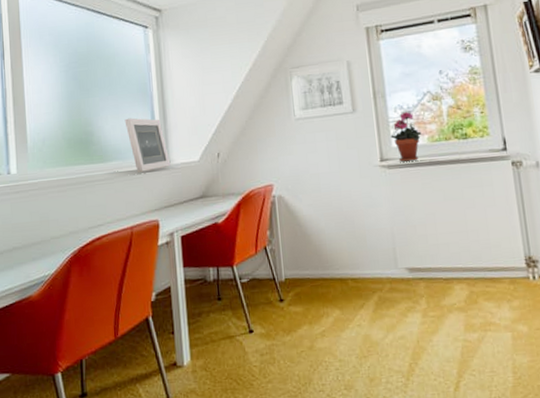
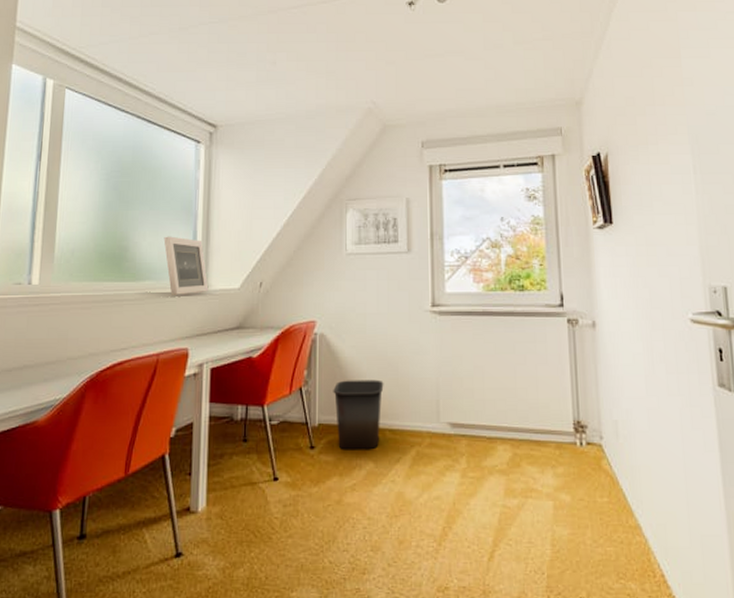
waste bin: none [295,233,343,301] -> present [333,379,384,450]
potted plant: present [390,111,422,163] -> none [445,256,477,310]

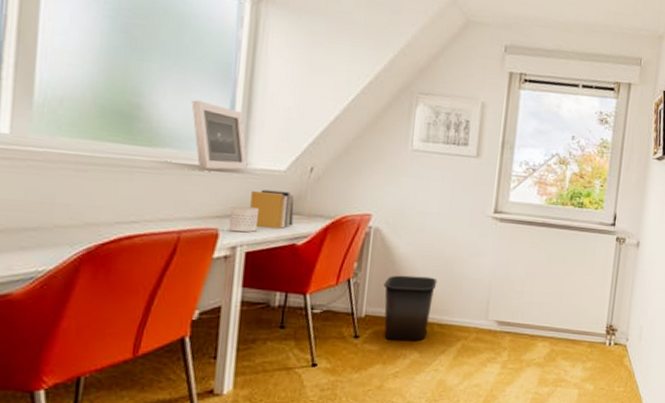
mug: none [196,325,220,350] -> present [228,206,260,233]
books: none [213,308,248,344] -> present [250,189,294,230]

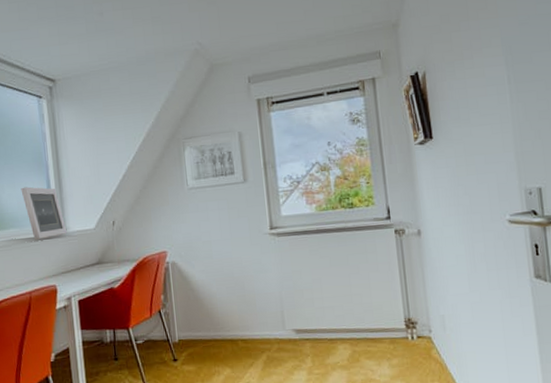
mug: present [228,206,260,233] -> none [61,263,83,286]
books: present [250,189,294,230] -> none [74,245,108,279]
waste bin: present [383,275,438,342] -> none [188,297,233,360]

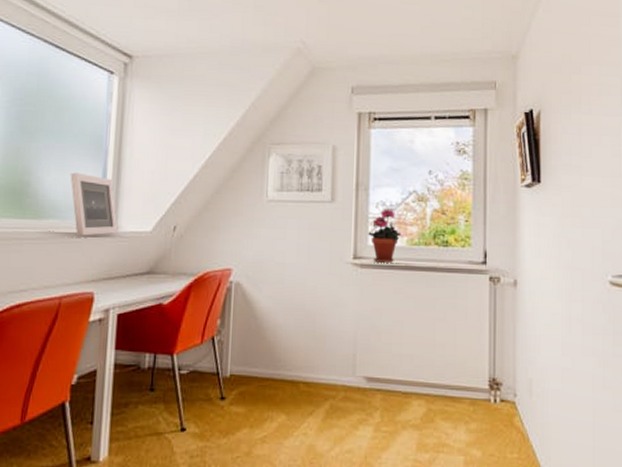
potted plant: none [280,181,310,231] -> present [368,208,401,264]

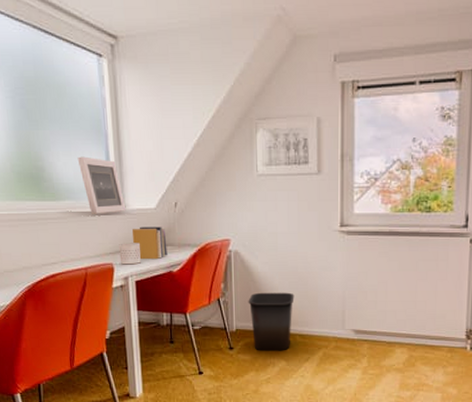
mug: none [102,269,130,295] -> present [119,243,142,265]
books: none [121,251,160,290] -> present [132,226,168,260]
waste bin: none [247,330,300,402] -> present [248,292,295,351]
potted plant: present [368,208,401,264] -> none [354,178,386,230]

